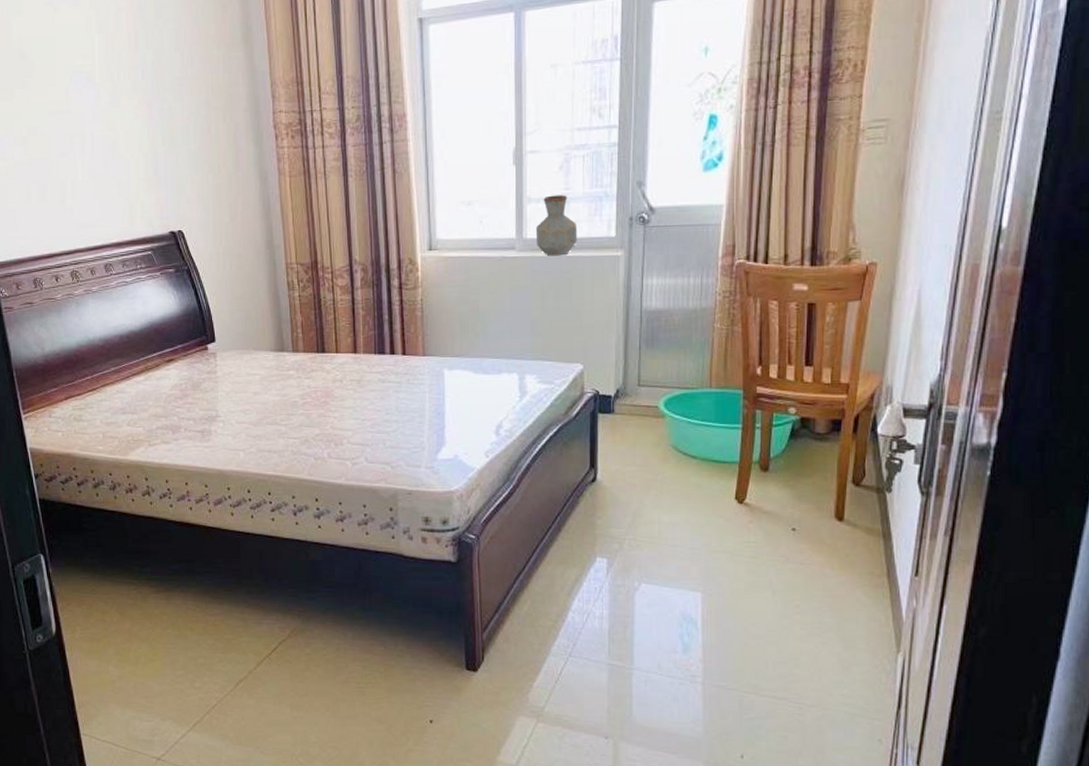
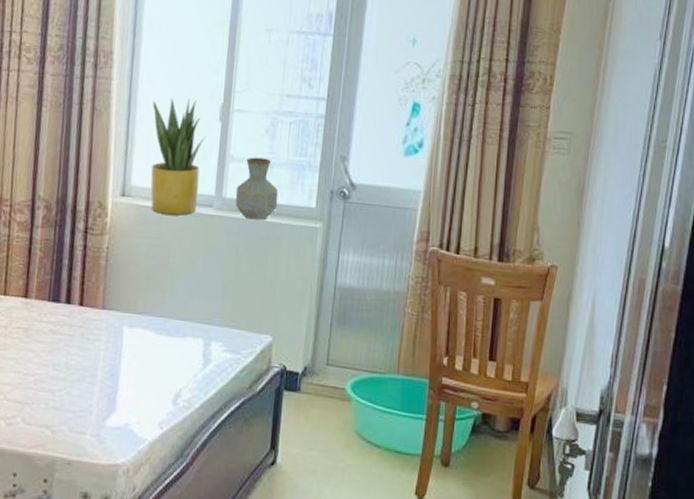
planter: none [448,148,503,262] -> present [150,99,207,216]

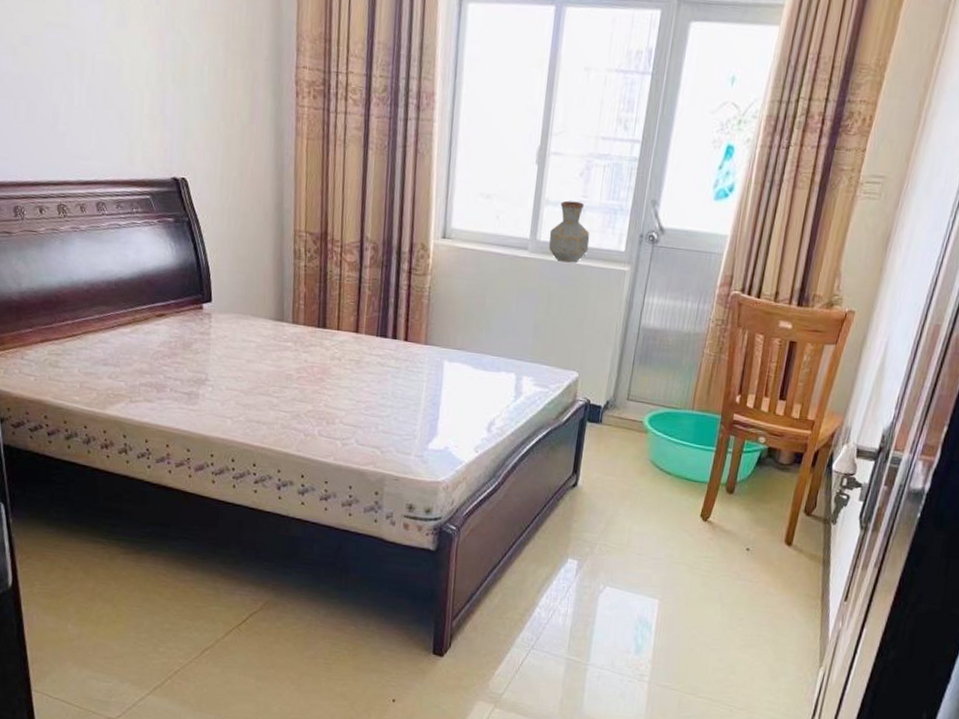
planter: present [150,99,207,216] -> none [469,141,523,258]

